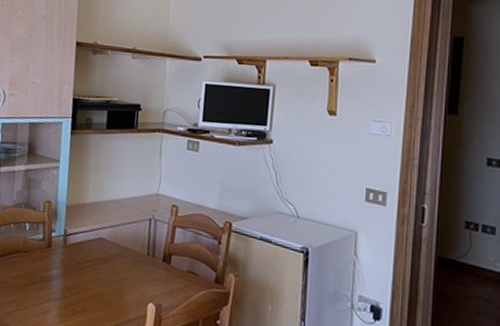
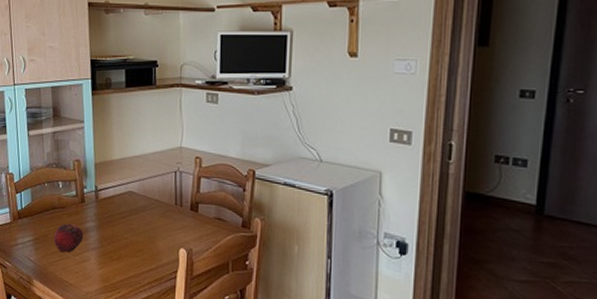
fruit: none [12,269,47,302] -> present [53,224,84,253]

